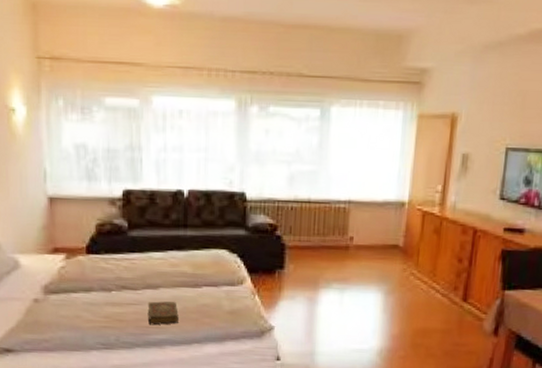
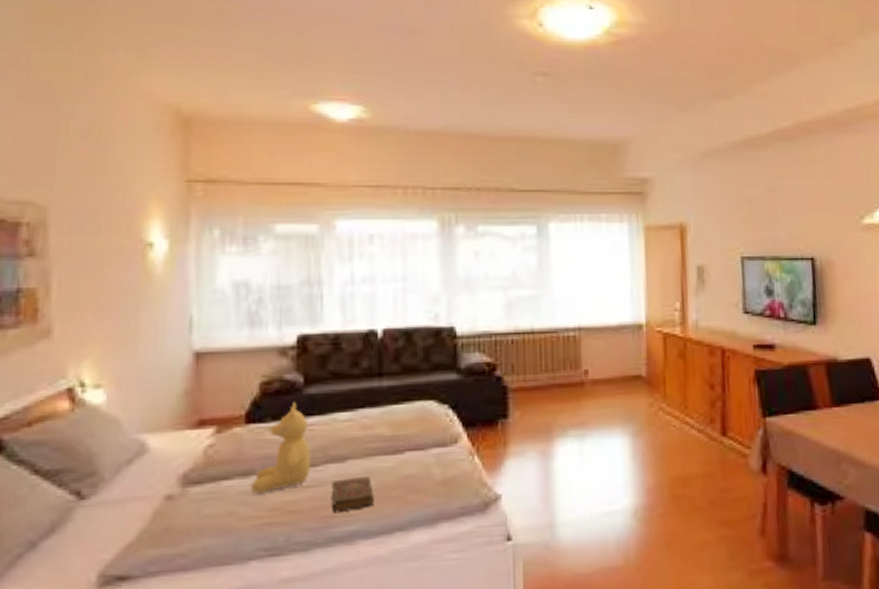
teddy bear: none [92,241,134,305] -> present [251,401,312,494]

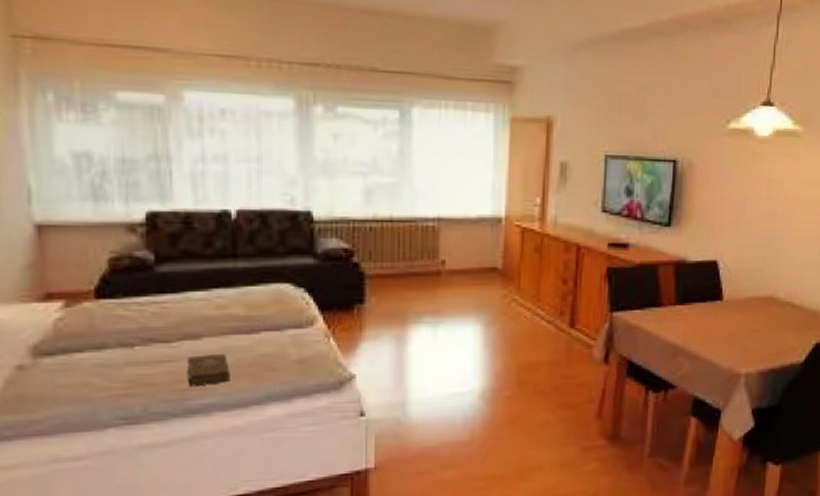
teddy bear: present [251,401,312,494] -> none [105,279,166,367]

